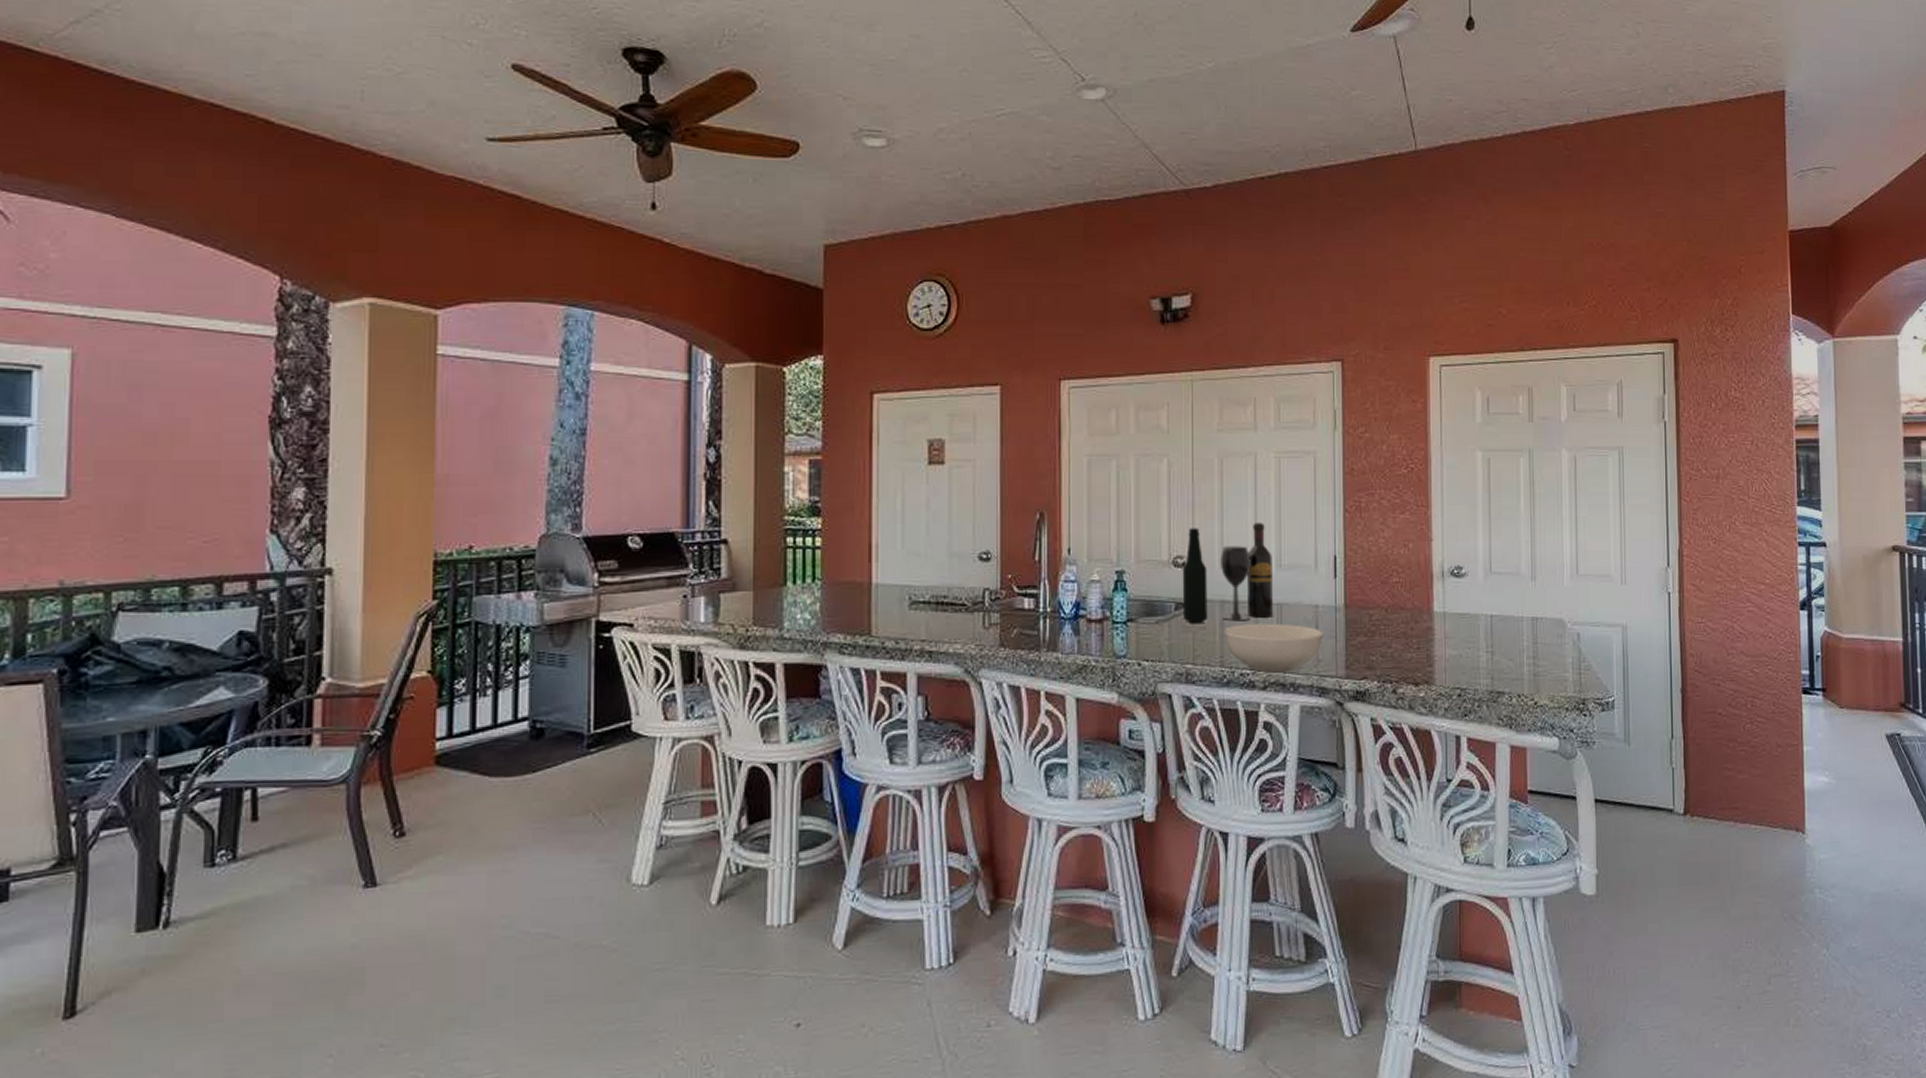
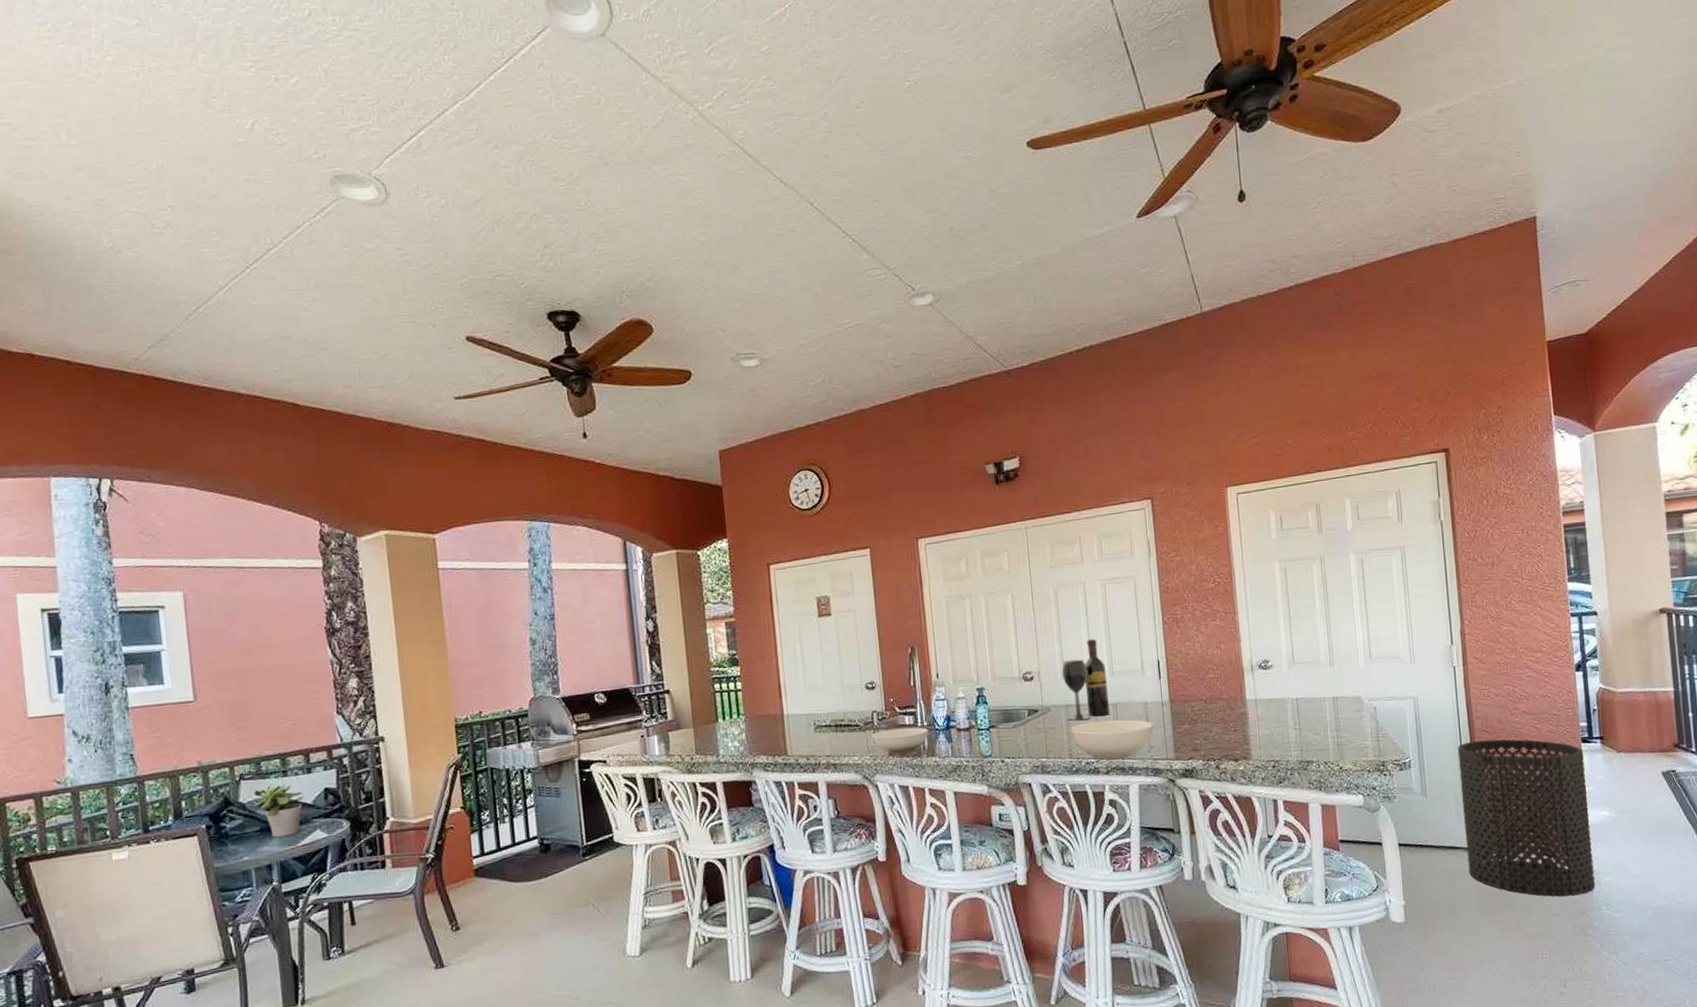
potted plant: none [131,620,207,694] -> present [252,784,304,838]
bowl: none [979,613,1052,645] -> present [870,727,929,755]
beer bottle: present [1182,528,1208,623] -> none [1031,648,1056,725]
trash can: none [1667,682,1808,875] -> present [1457,739,1595,897]

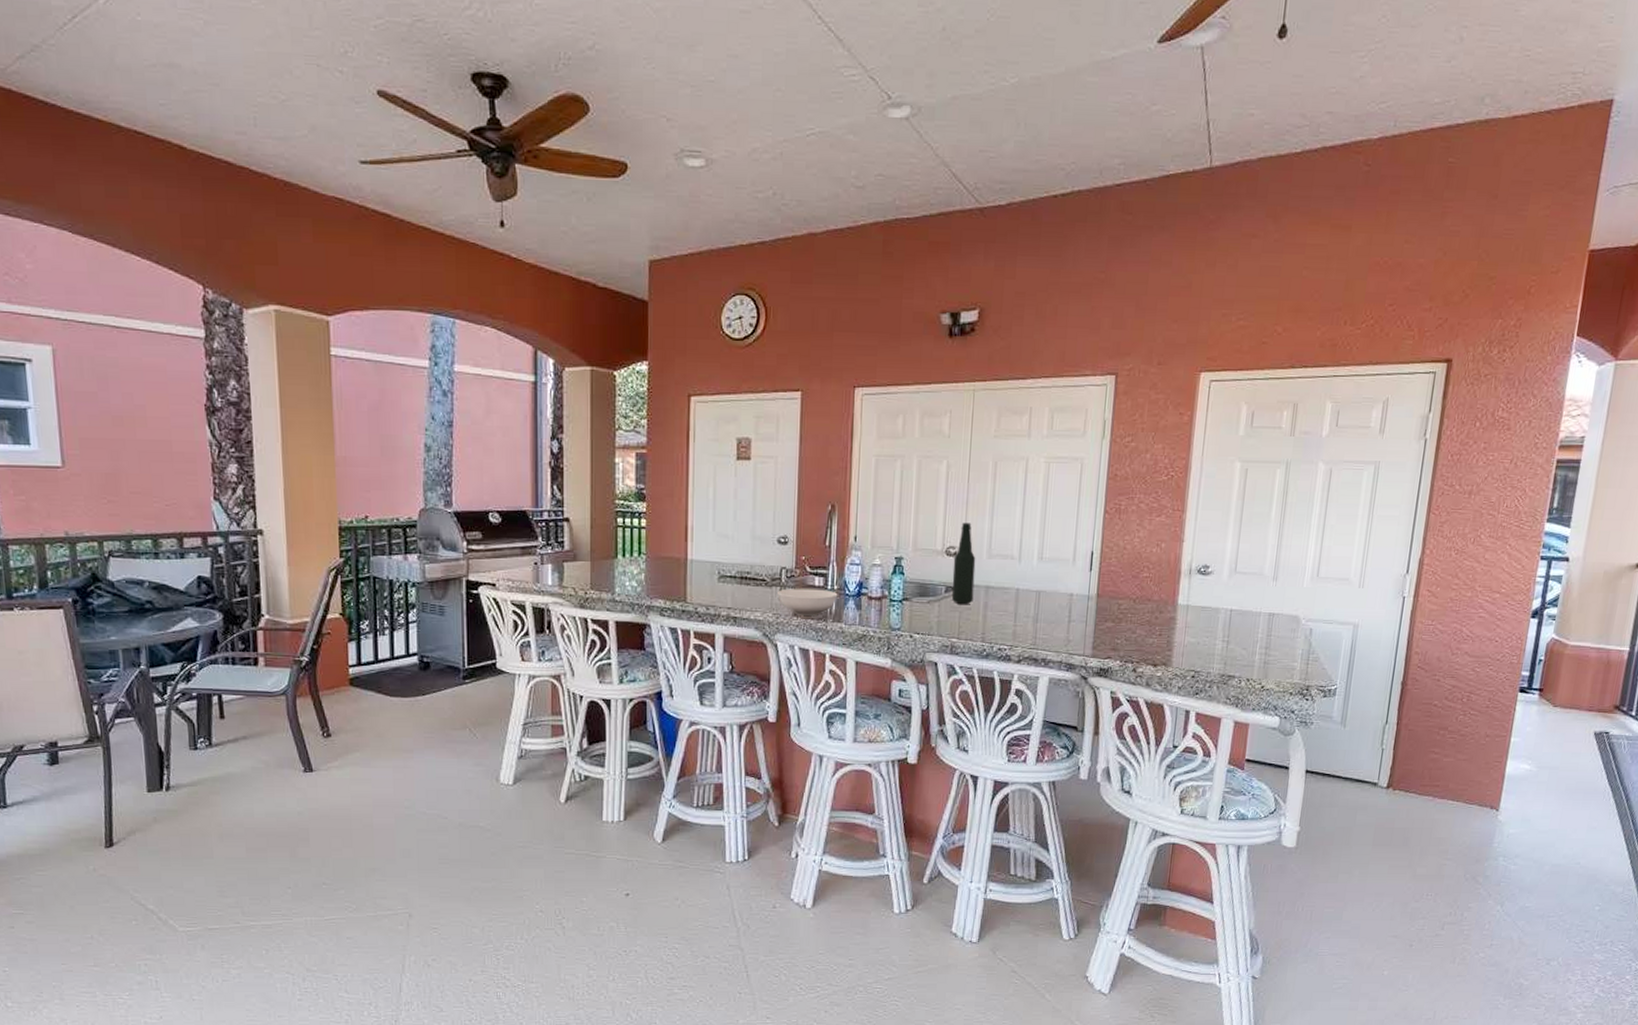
potted plant: present [252,784,304,838] -> none [121,565,176,621]
beer bottle: none [1031,648,1056,725] -> present [951,522,976,604]
wine glass: present [1061,659,1091,721] -> none [986,539,1015,605]
bowl: present [1070,719,1154,760] -> none [987,607,1076,650]
wine bottle: present [1084,639,1111,717] -> none [1009,520,1035,603]
trash can: present [1457,739,1595,897] -> none [1371,677,1518,843]

